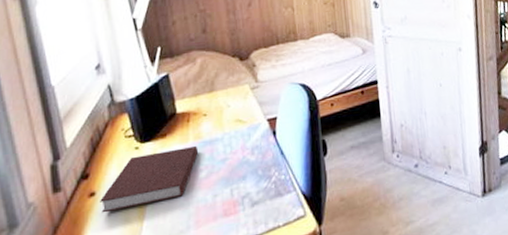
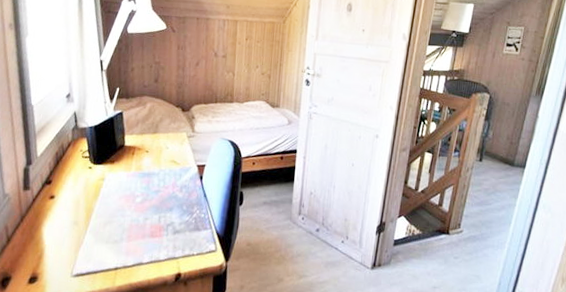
notebook: present [100,145,199,213] -> none [57,174,138,214]

